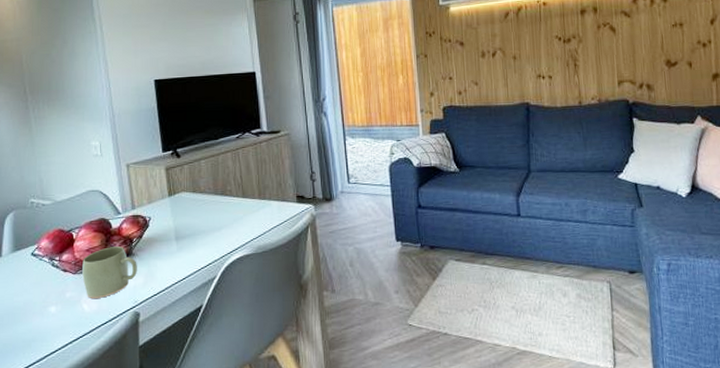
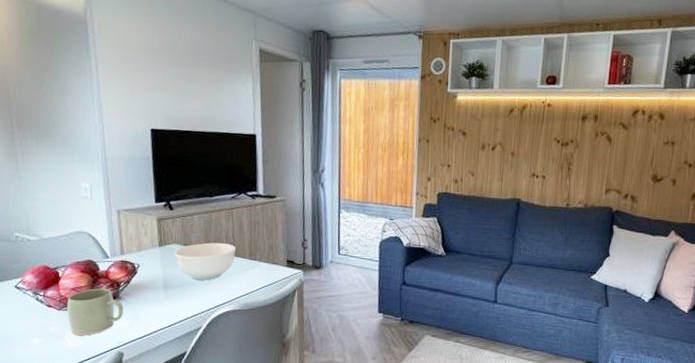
bowl: none [184,185,245,227] -> present [174,242,237,280]

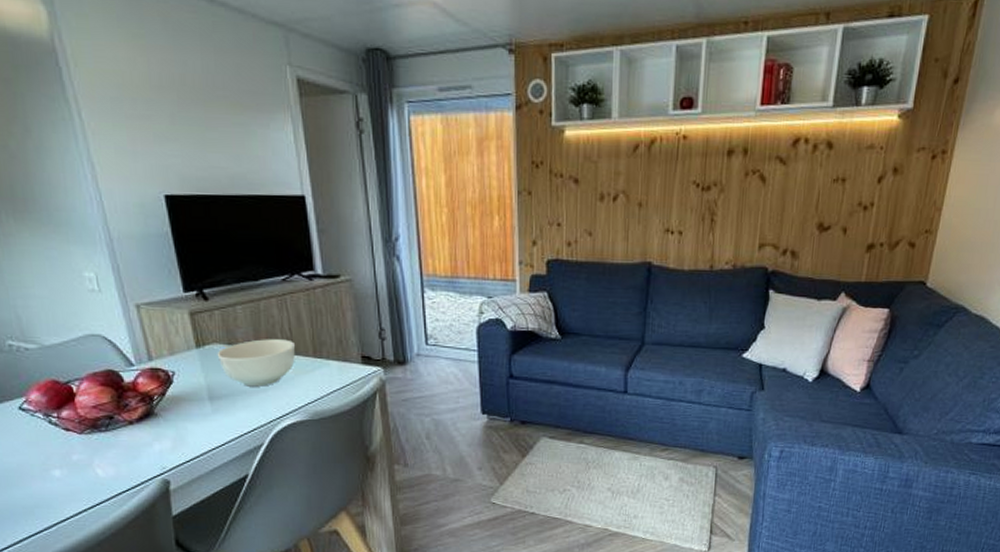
mug: present [67,288,124,336] -> none [89,404,163,462]

